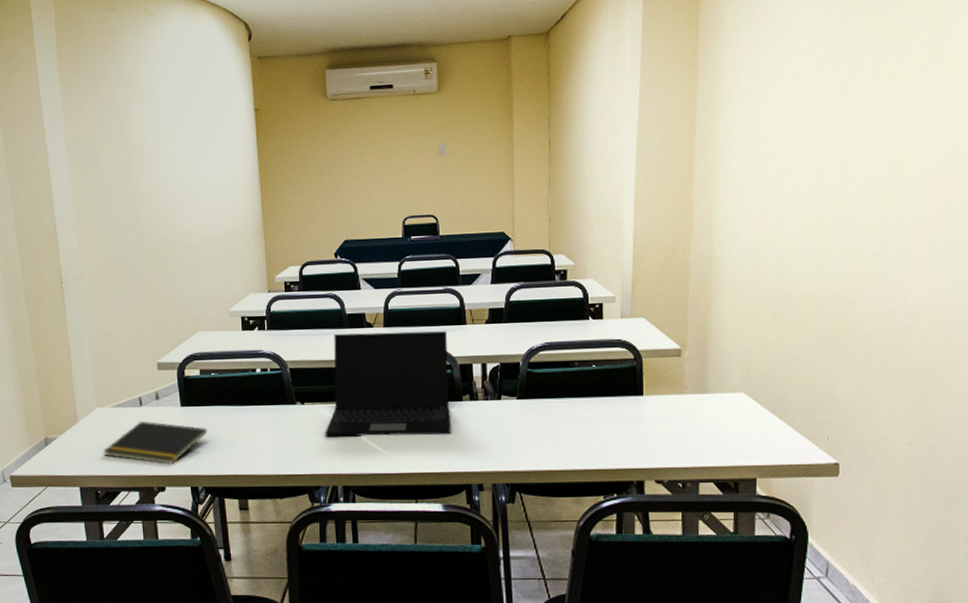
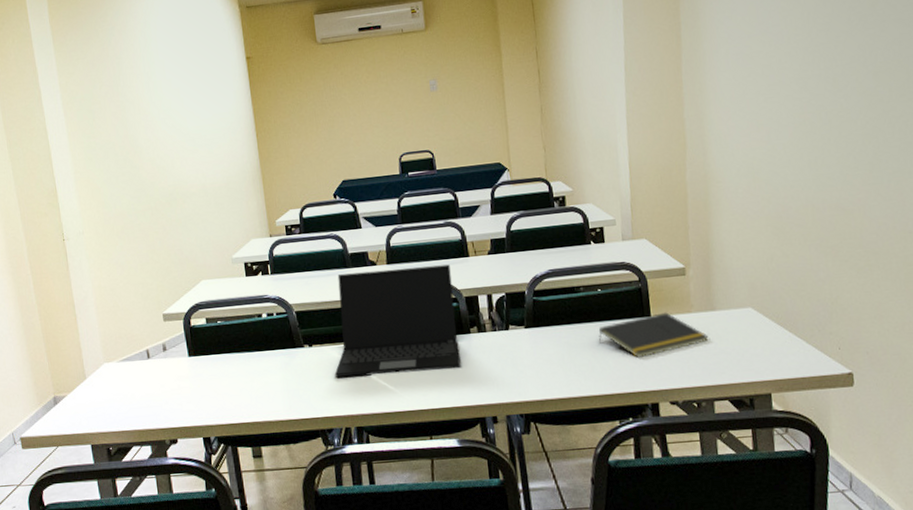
notepad: present [104,421,208,464] -> none [113,373,217,417]
notepad: none [589,392,699,436] -> present [598,312,709,359]

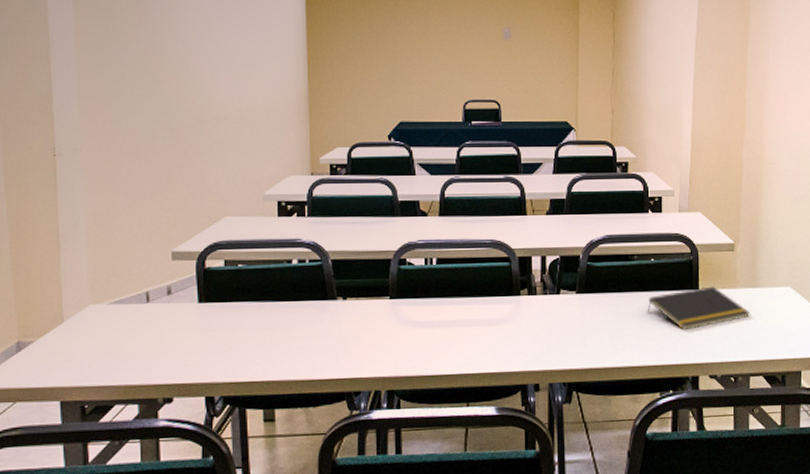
laptop: present [334,264,461,378] -> none [368,221,507,336]

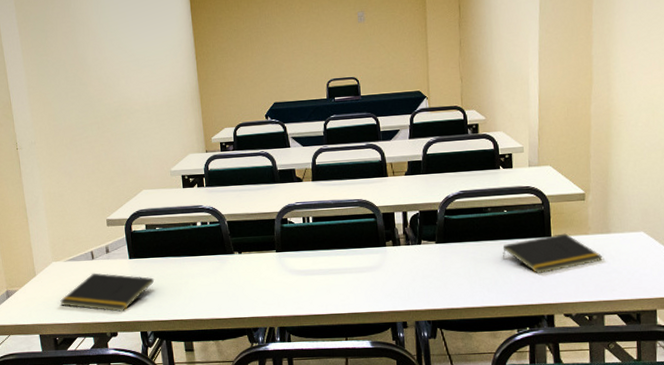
notepad: none [95,320,231,371] -> present [60,273,155,312]

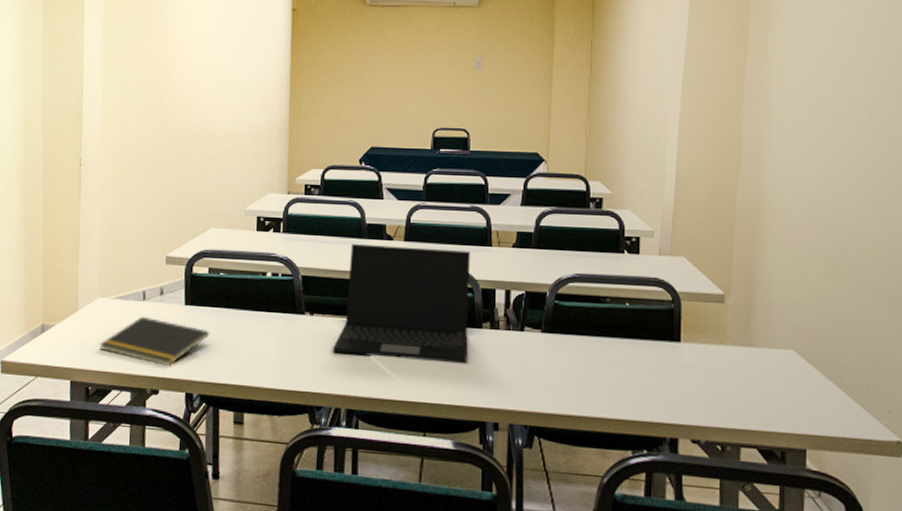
laptop: none [261,183,376,283] -> present [332,244,470,364]
notepad: present [502,233,603,274] -> none [619,340,742,386]

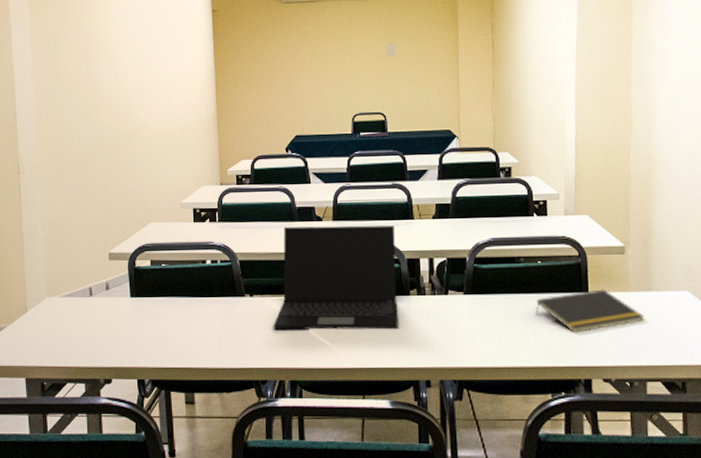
notepad: present [100,316,210,366] -> none [51,311,157,356]
notepad: none [619,340,742,386] -> present [535,289,645,333]

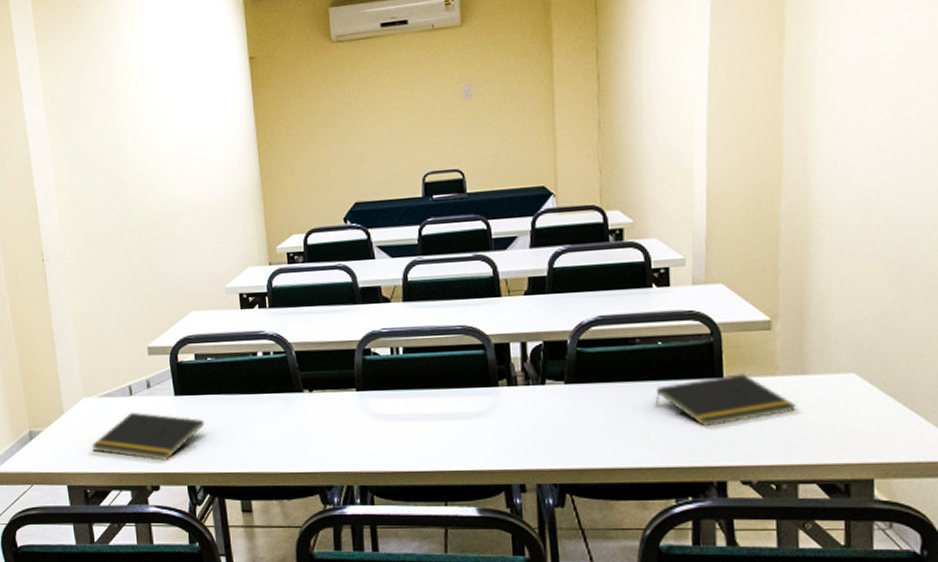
notepad: none [51,311,157,356] -> present [92,412,205,460]
laptop: present [273,225,398,330] -> none [337,305,485,430]

